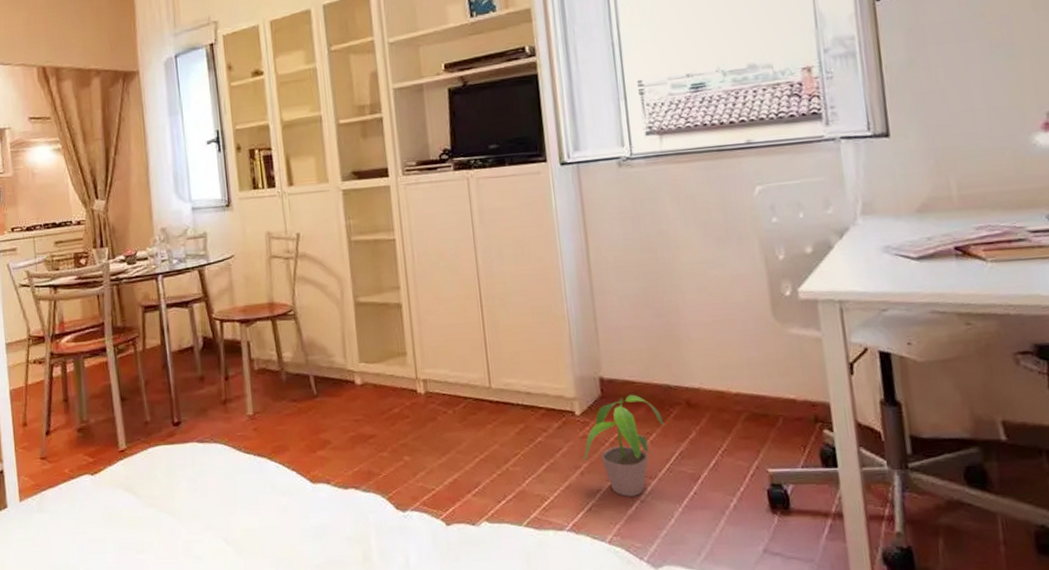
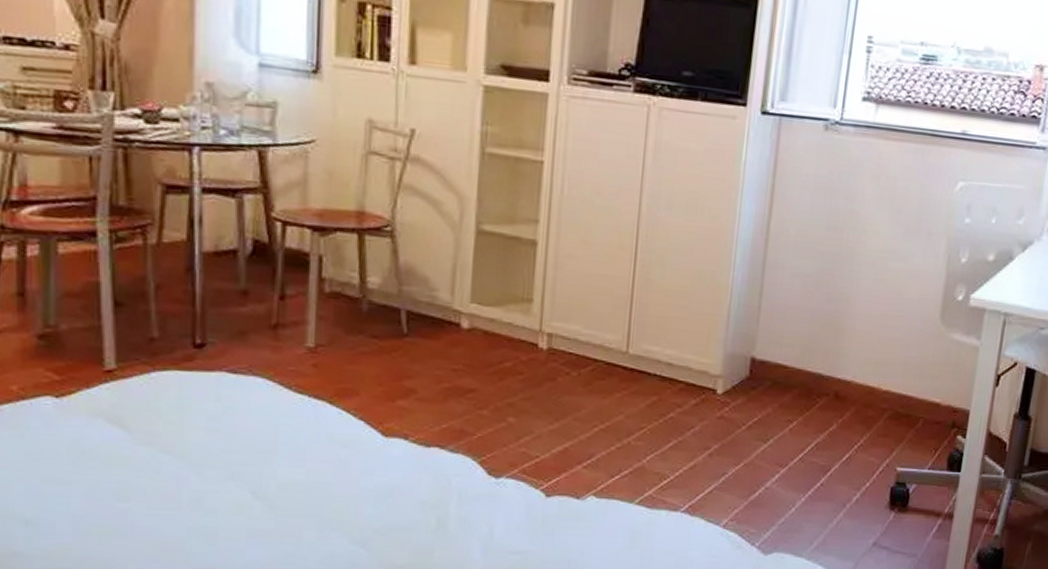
potted plant: present [582,394,664,497] -> none [713,379,808,483]

